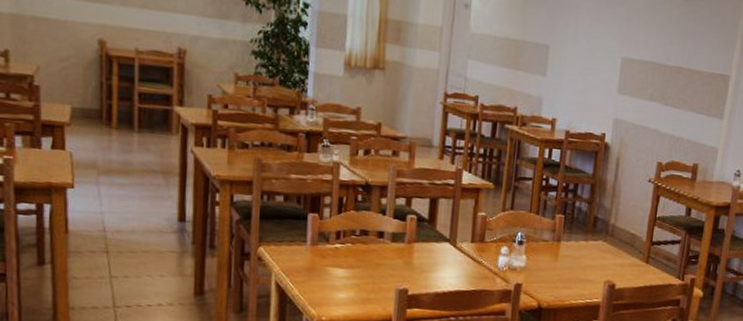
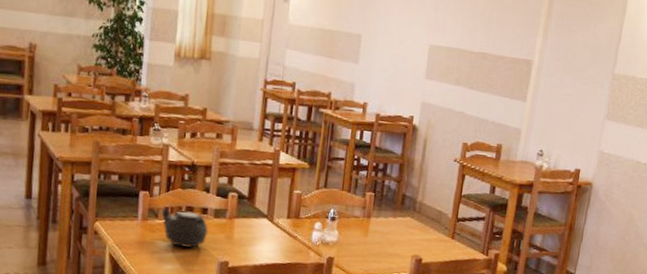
teapot: none [333,233,385,276] -> present [161,209,208,249]

